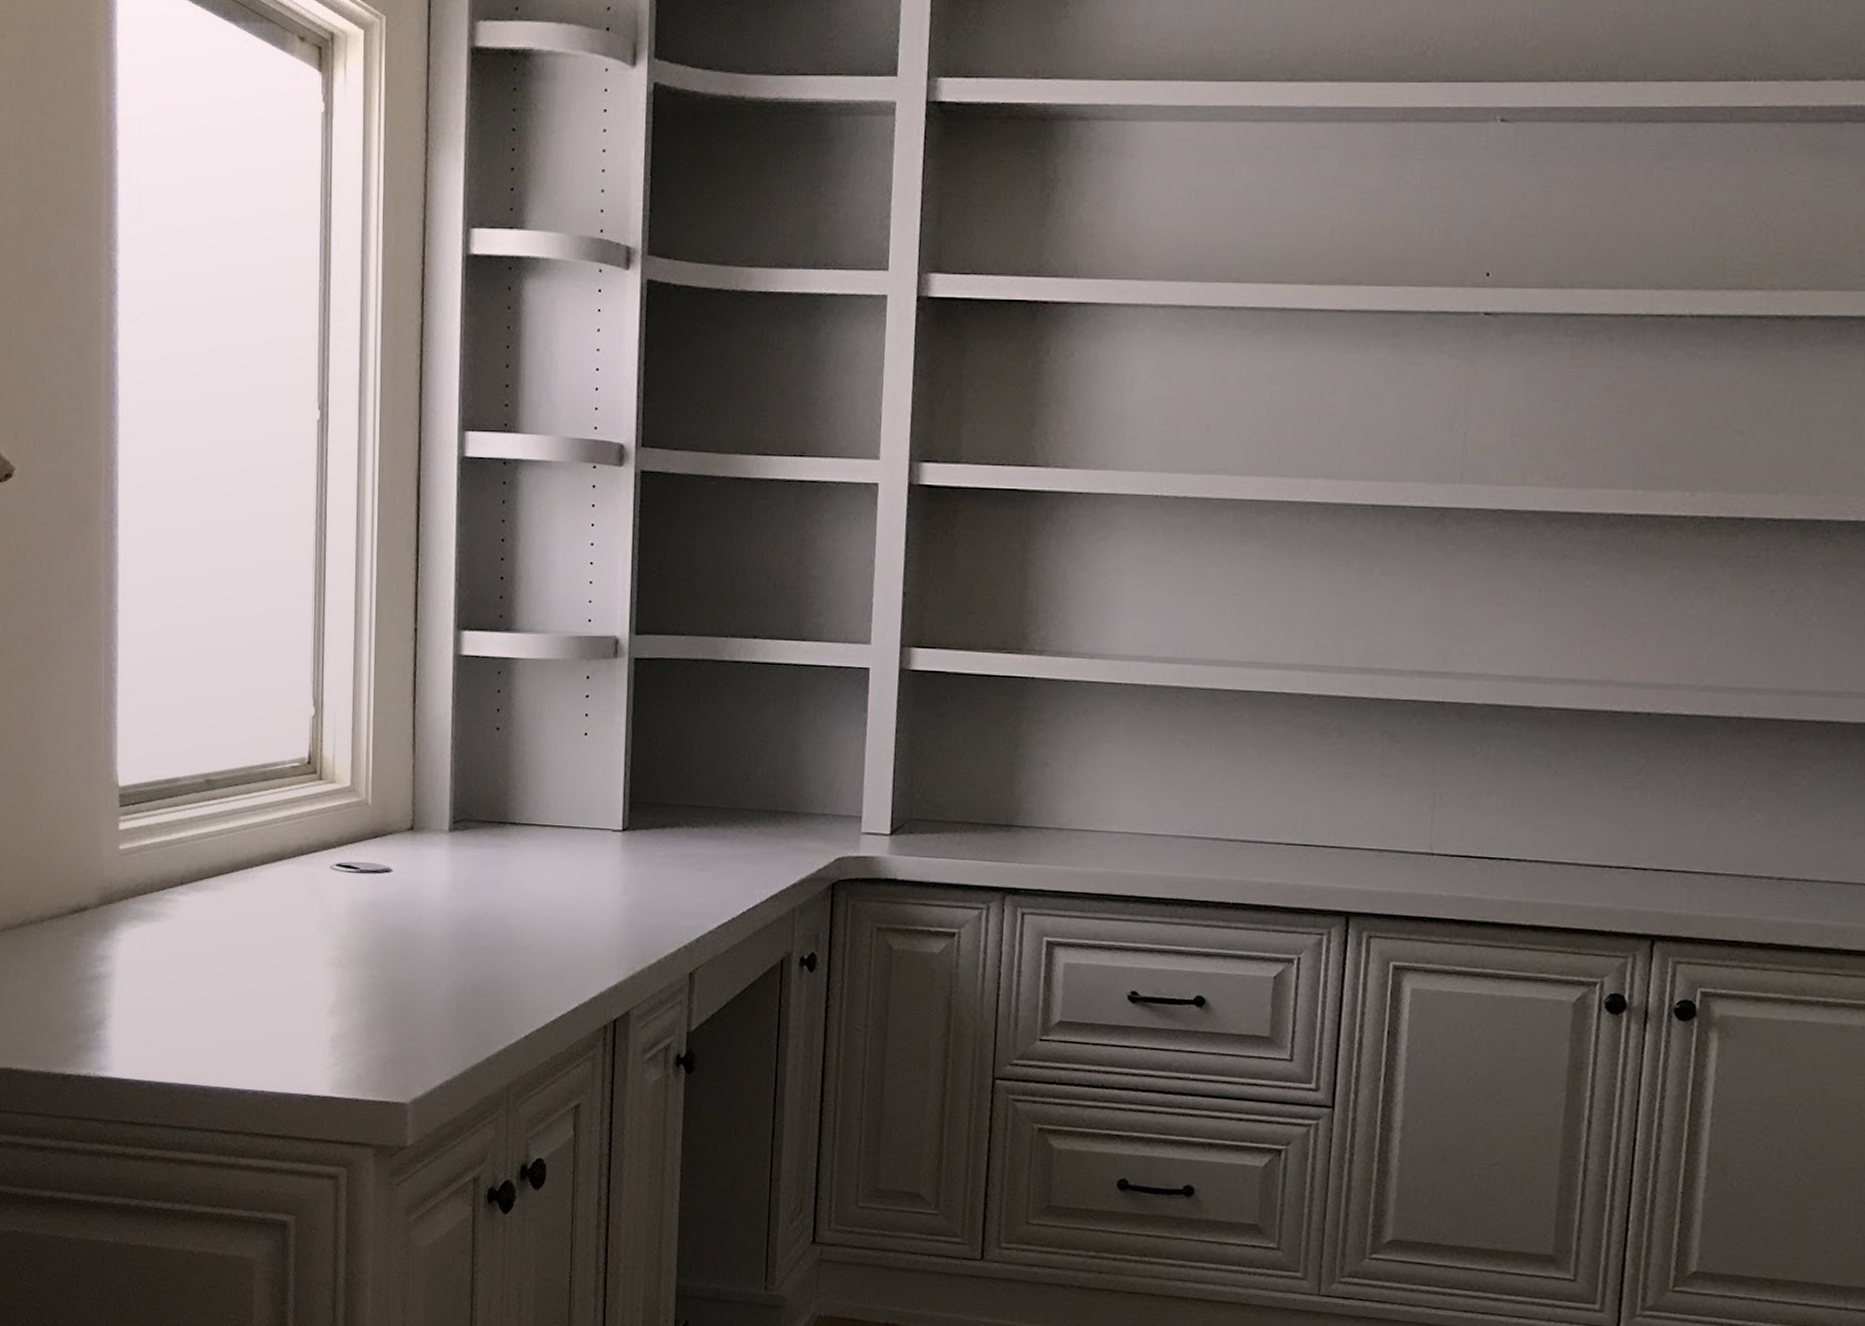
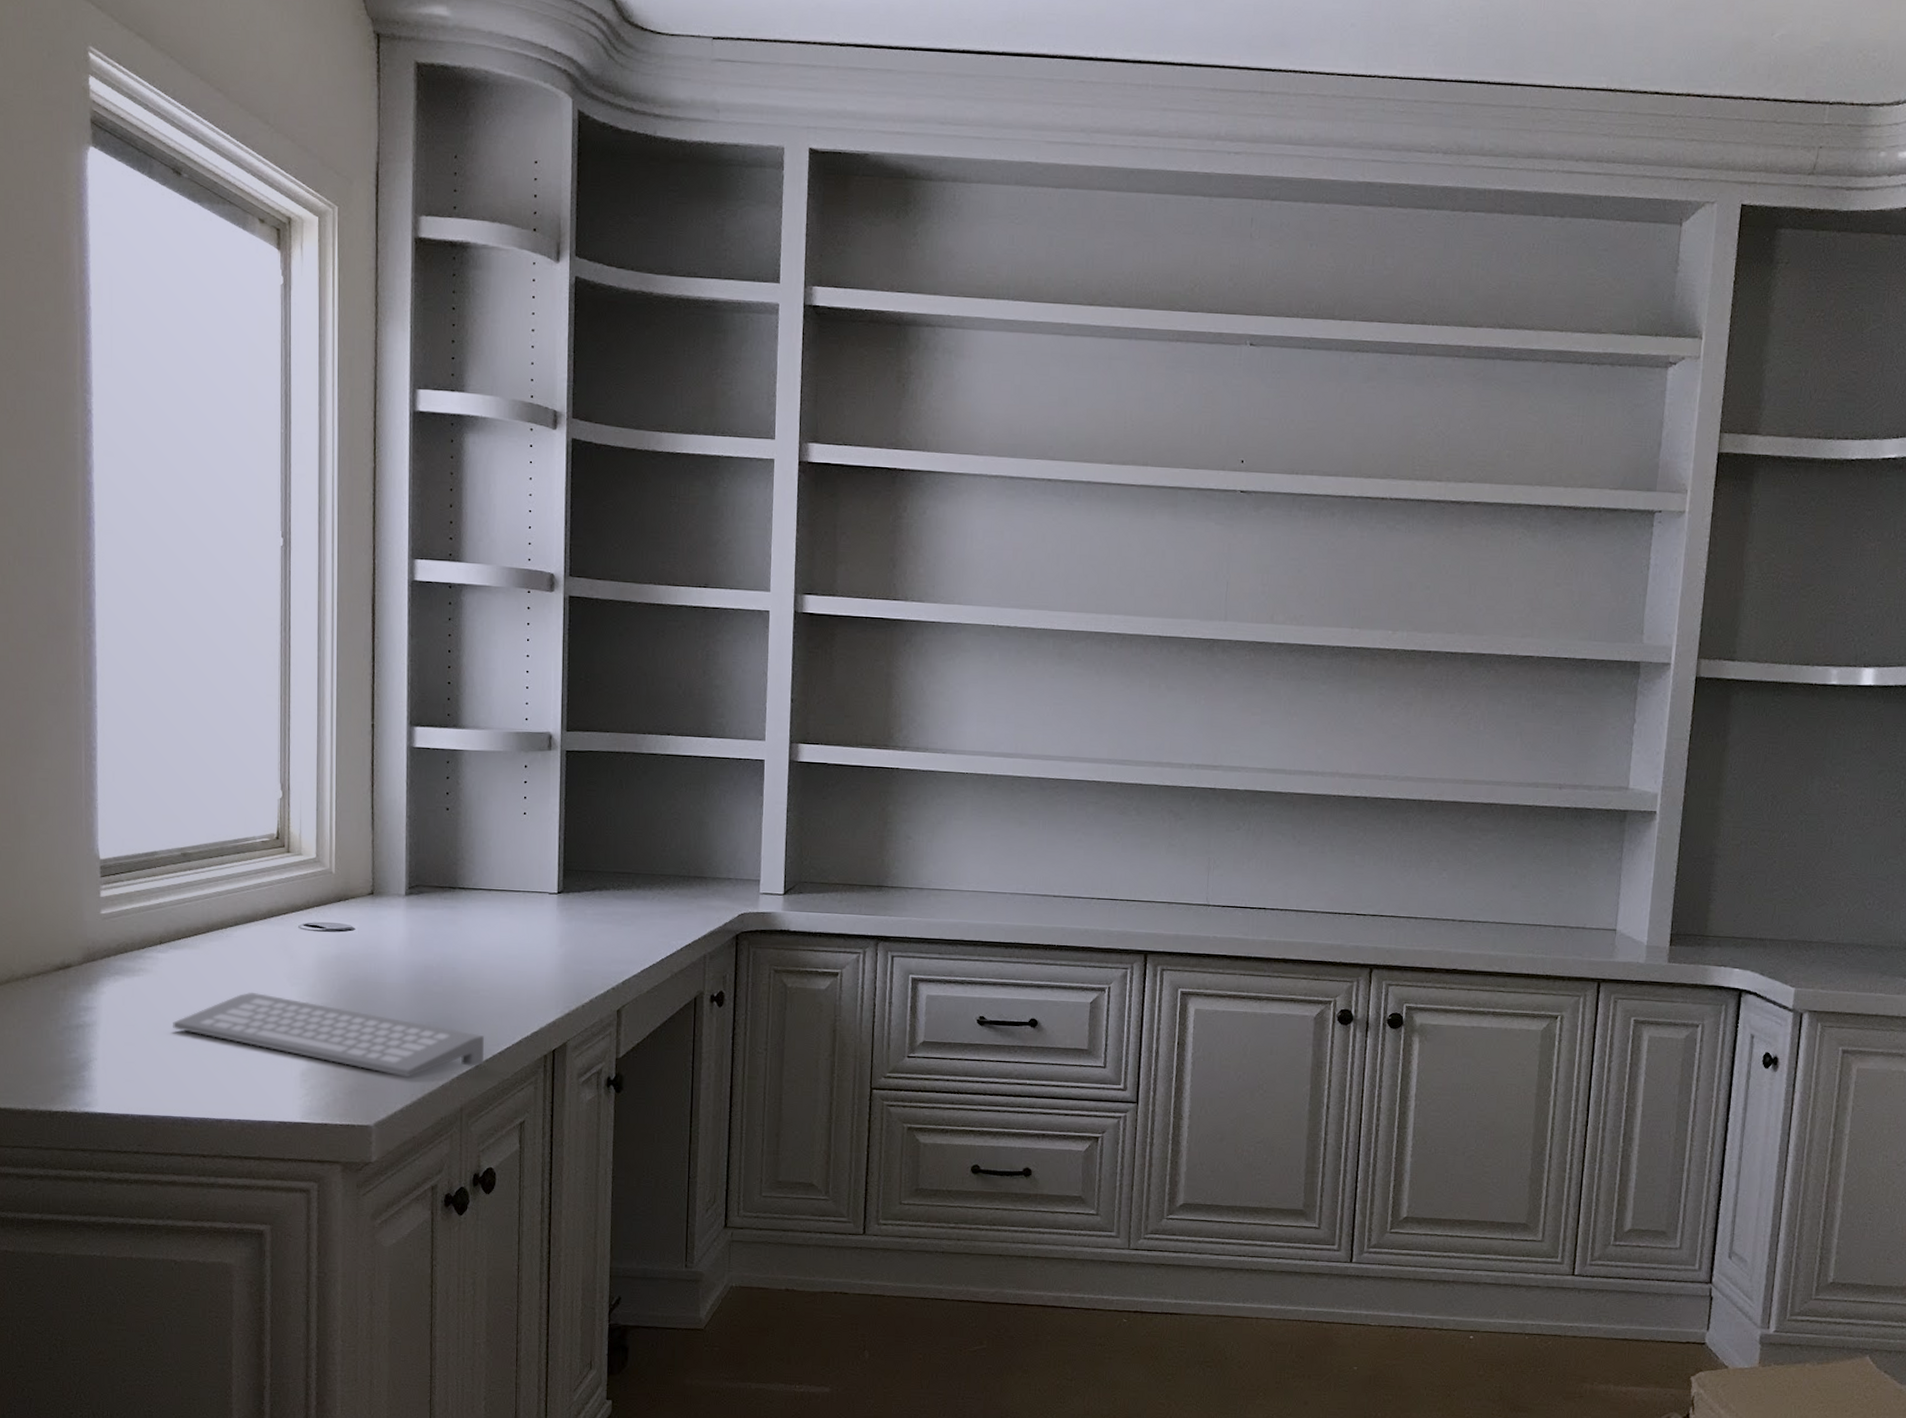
computer keyboard: none [193,943,535,1048] -> present [173,993,484,1078]

